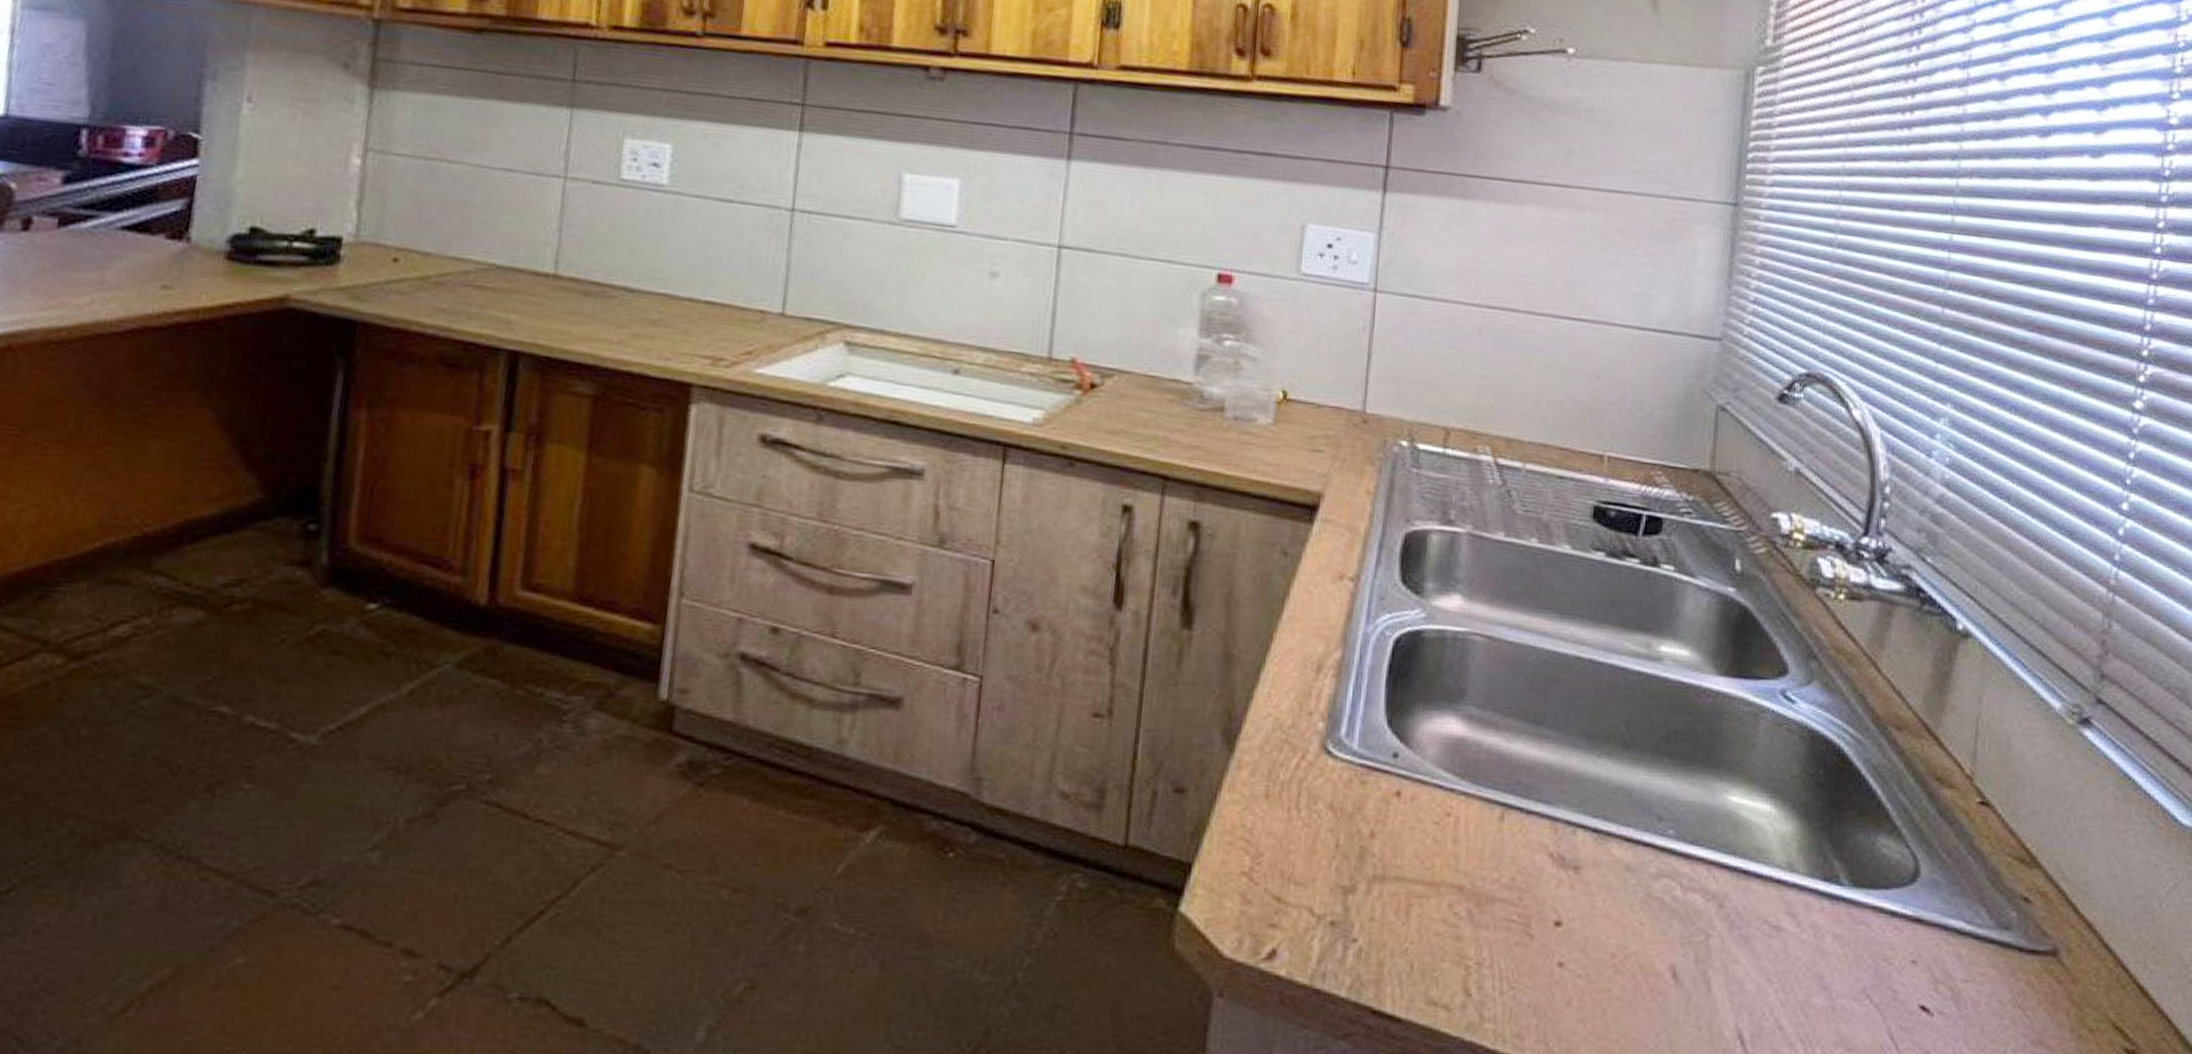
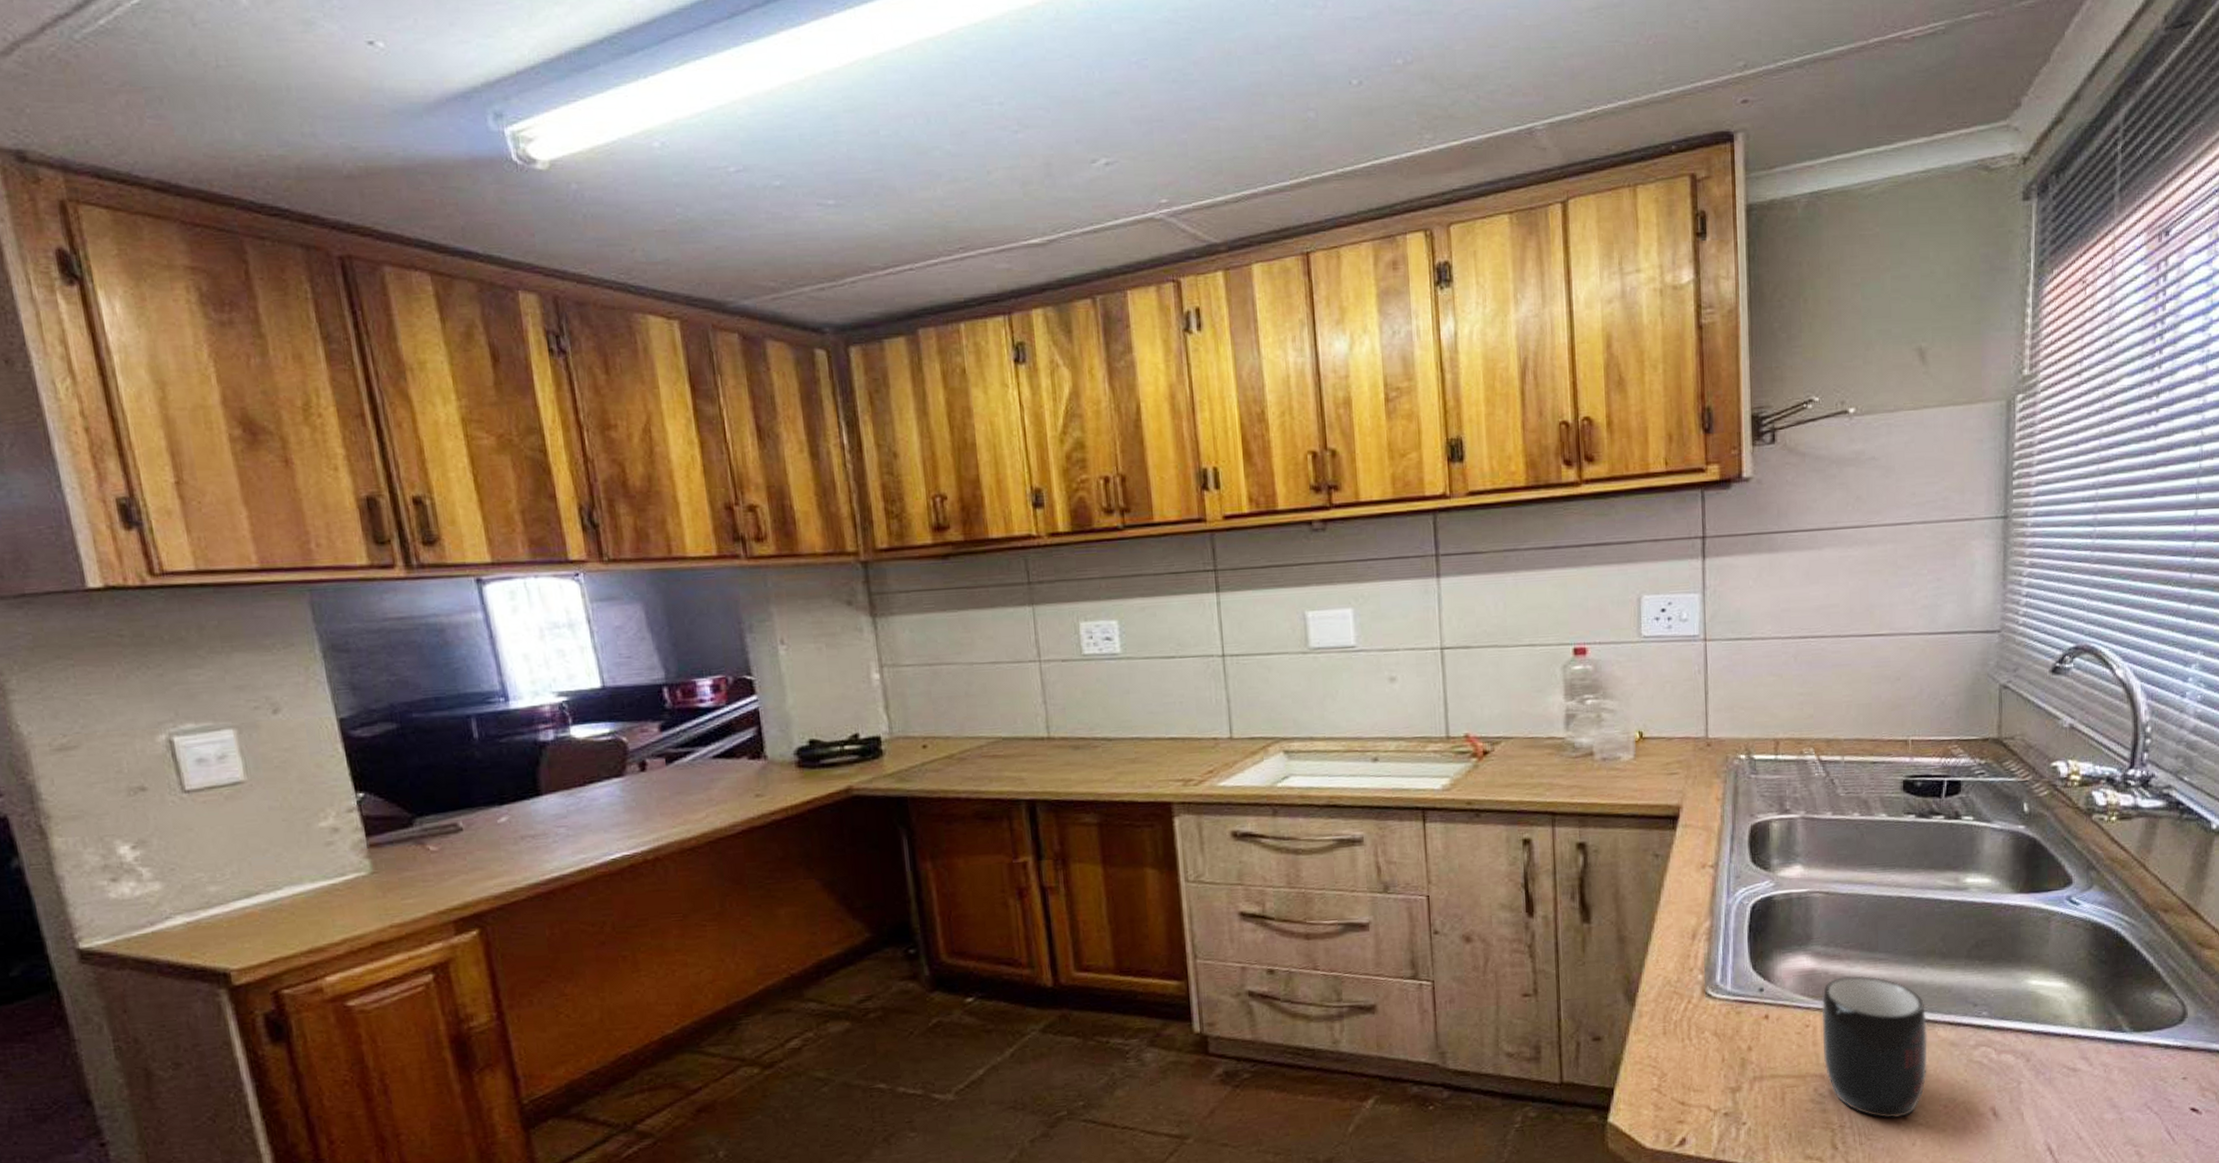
mug: none [1464,754,1599,962] -> present [1821,975,1928,1118]

